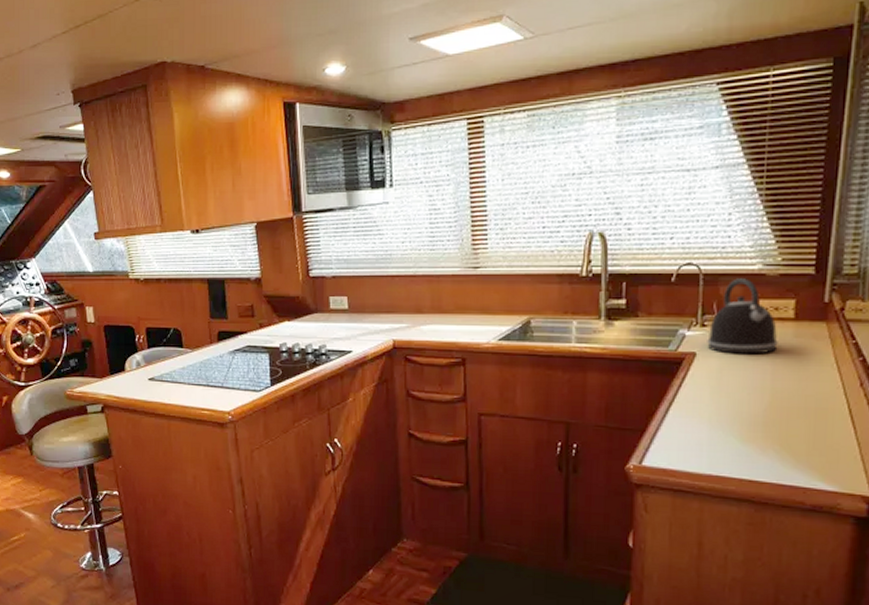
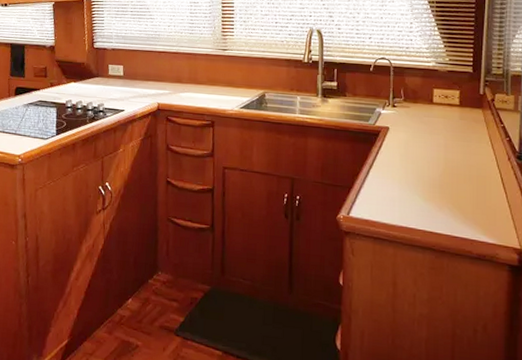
kettle: present [707,278,778,355] -> none [397,72,448,131]

